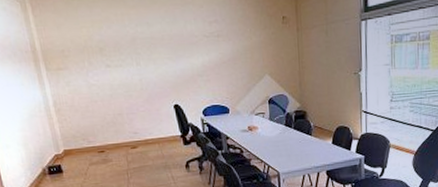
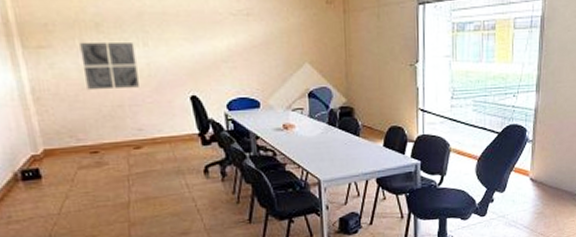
wall art: none [88,63,134,102] -> present [80,42,139,91]

